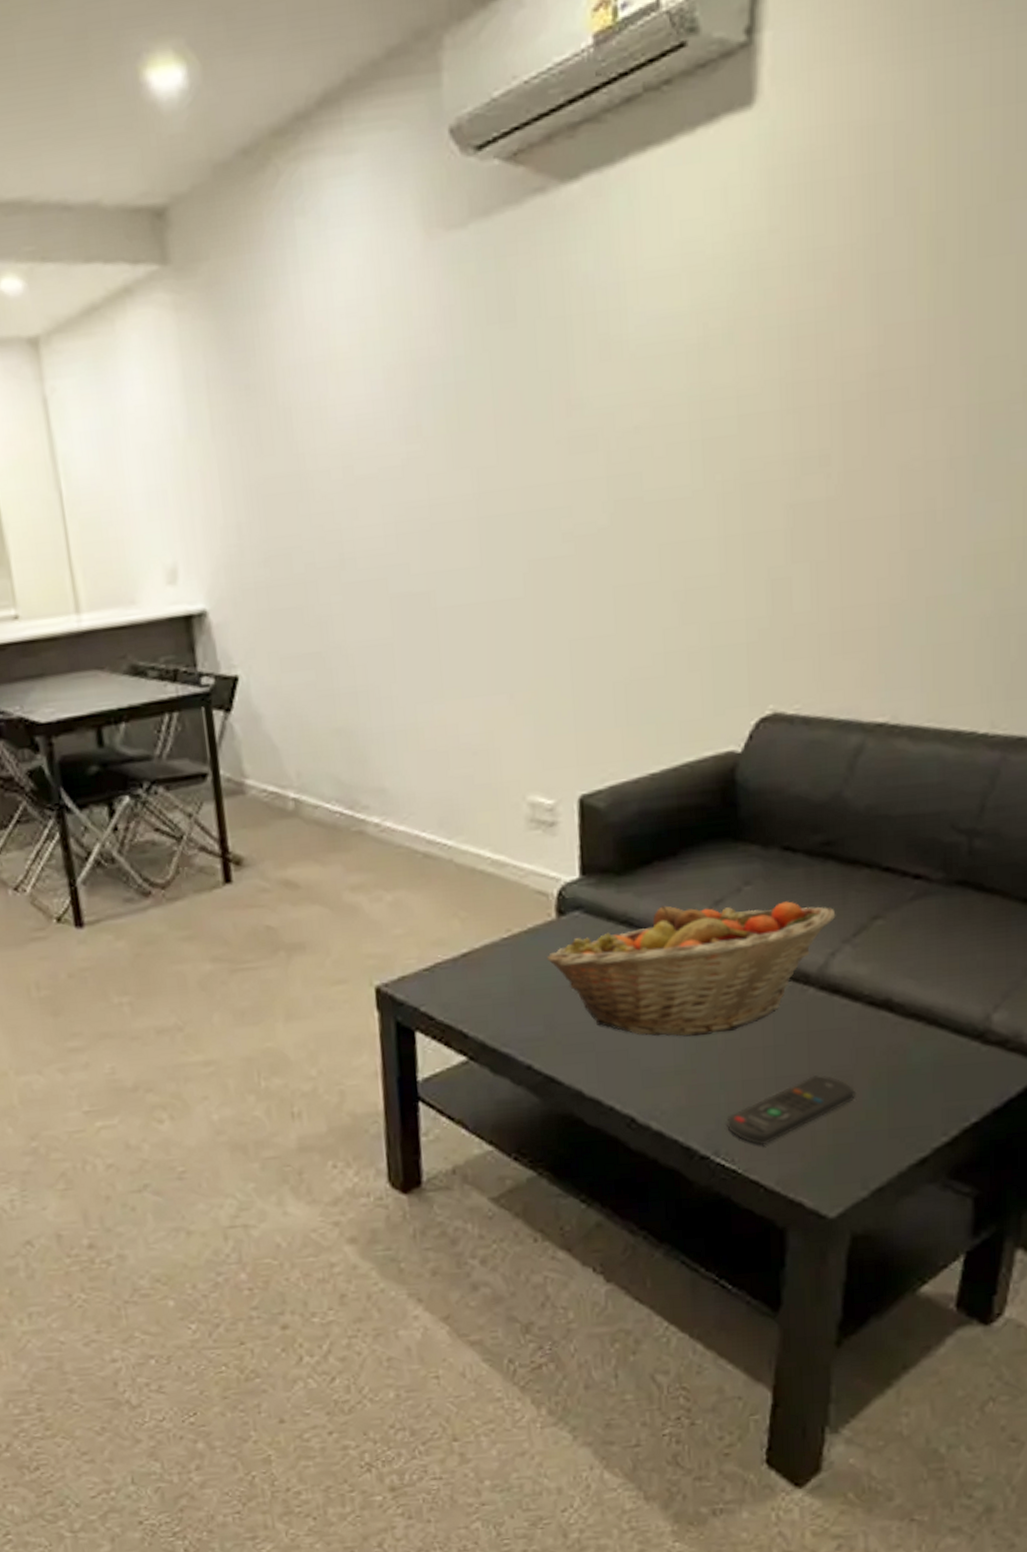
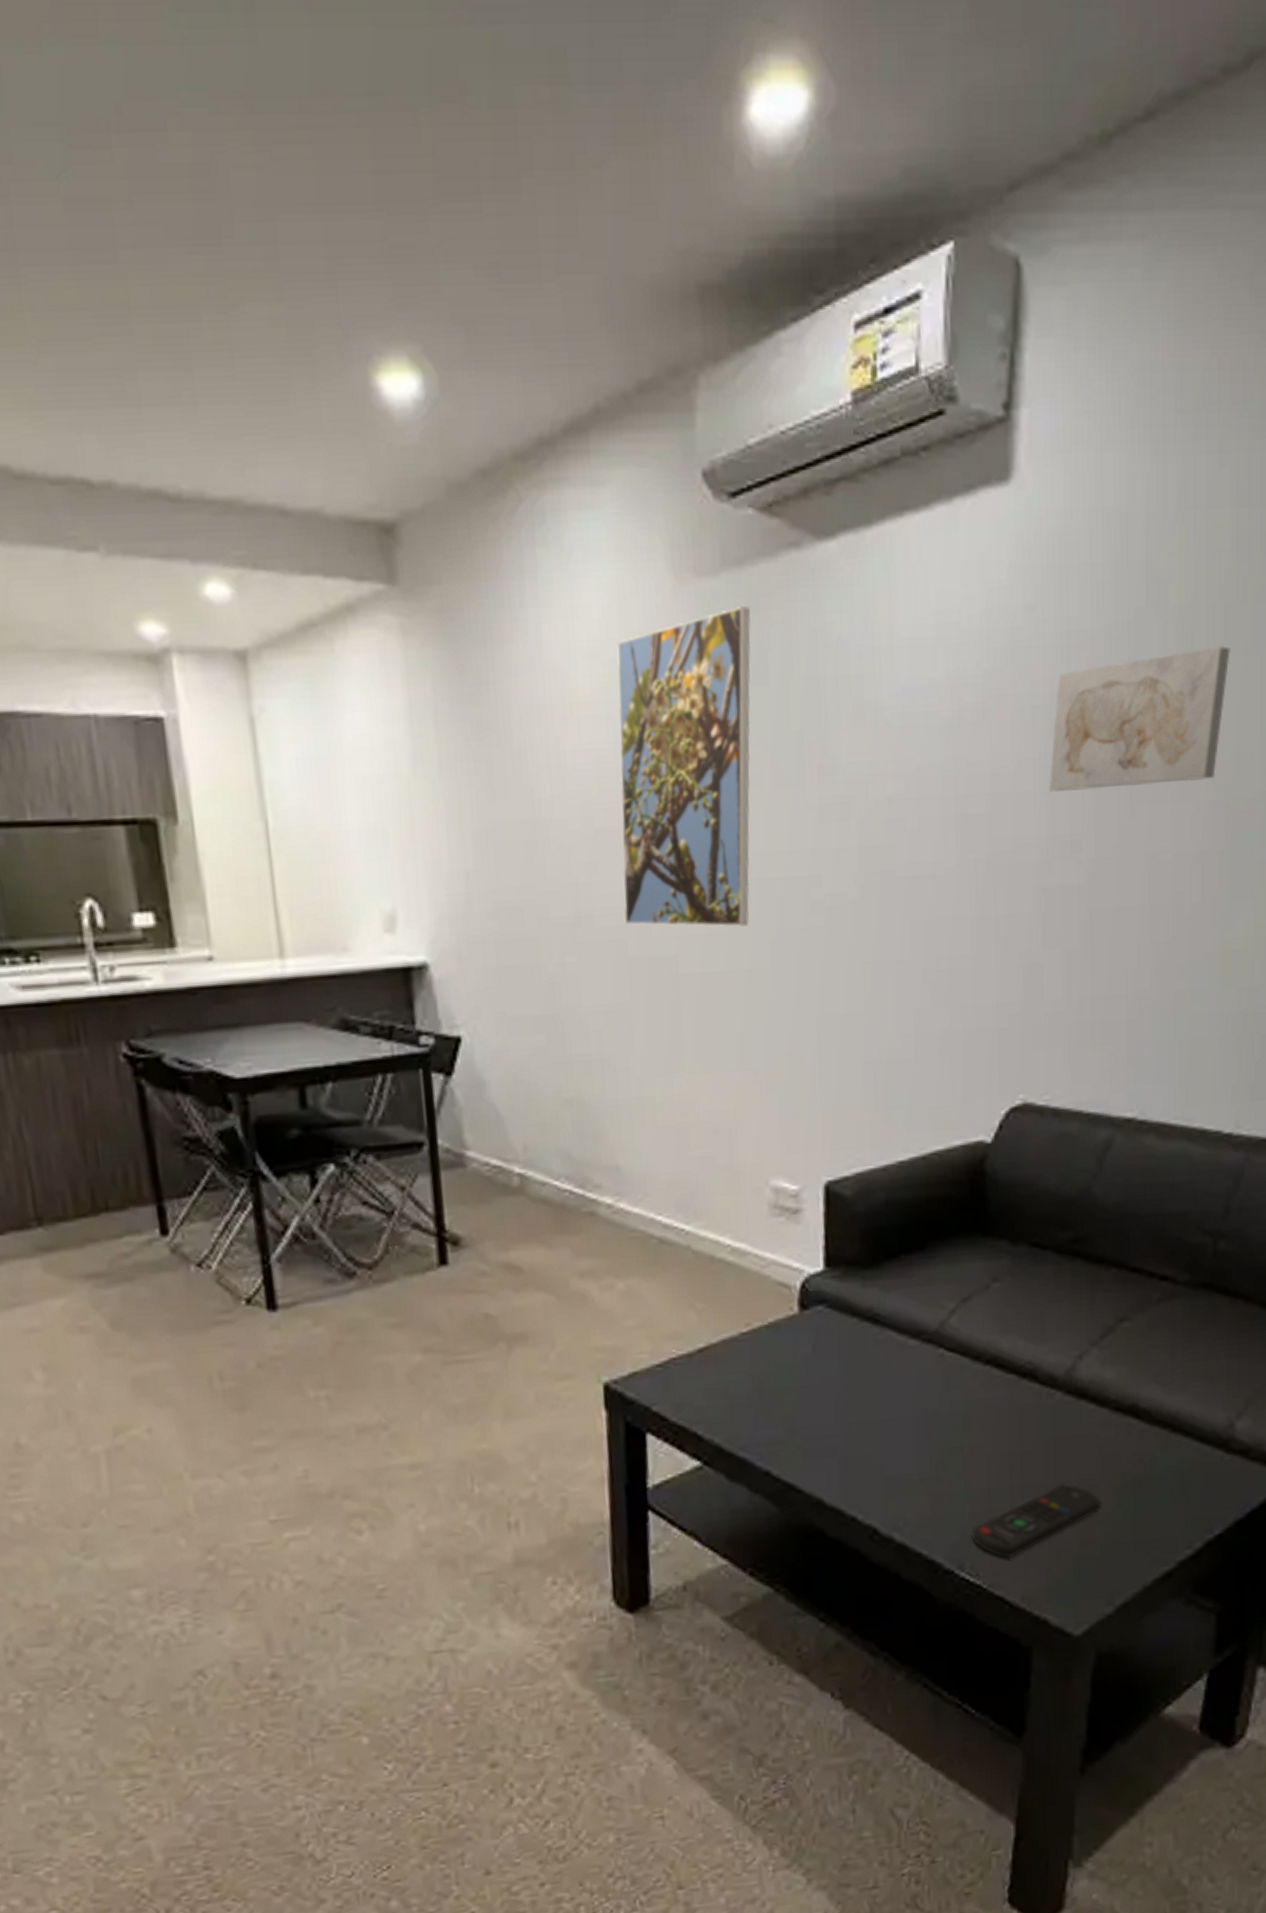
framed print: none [372,254,503,564] -> present [617,606,751,927]
fruit basket: present [546,901,836,1037] -> none [787,1300,1084,1442]
wall art: none [795,249,984,410] -> present [1048,646,1231,793]

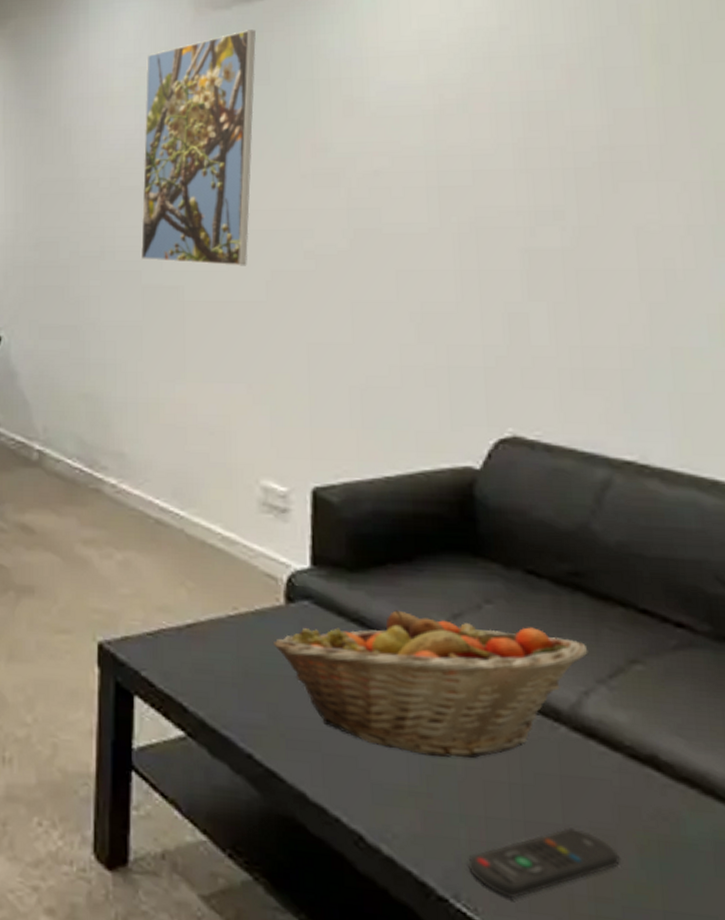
fruit basket: none [787,1300,1084,1442] -> present [272,610,588,759]
wall art: present [1048,646,1231,793] -> none [528,55,709,171]

